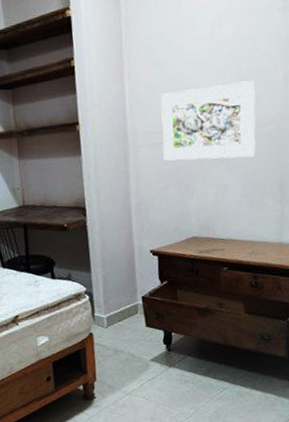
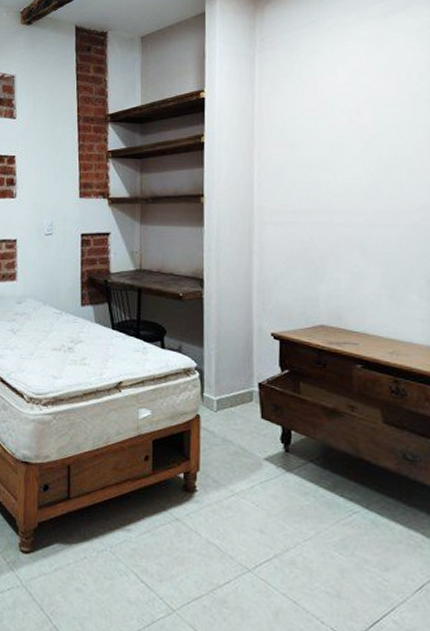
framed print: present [161,80,256,161] -> none [291,168,398,247]

